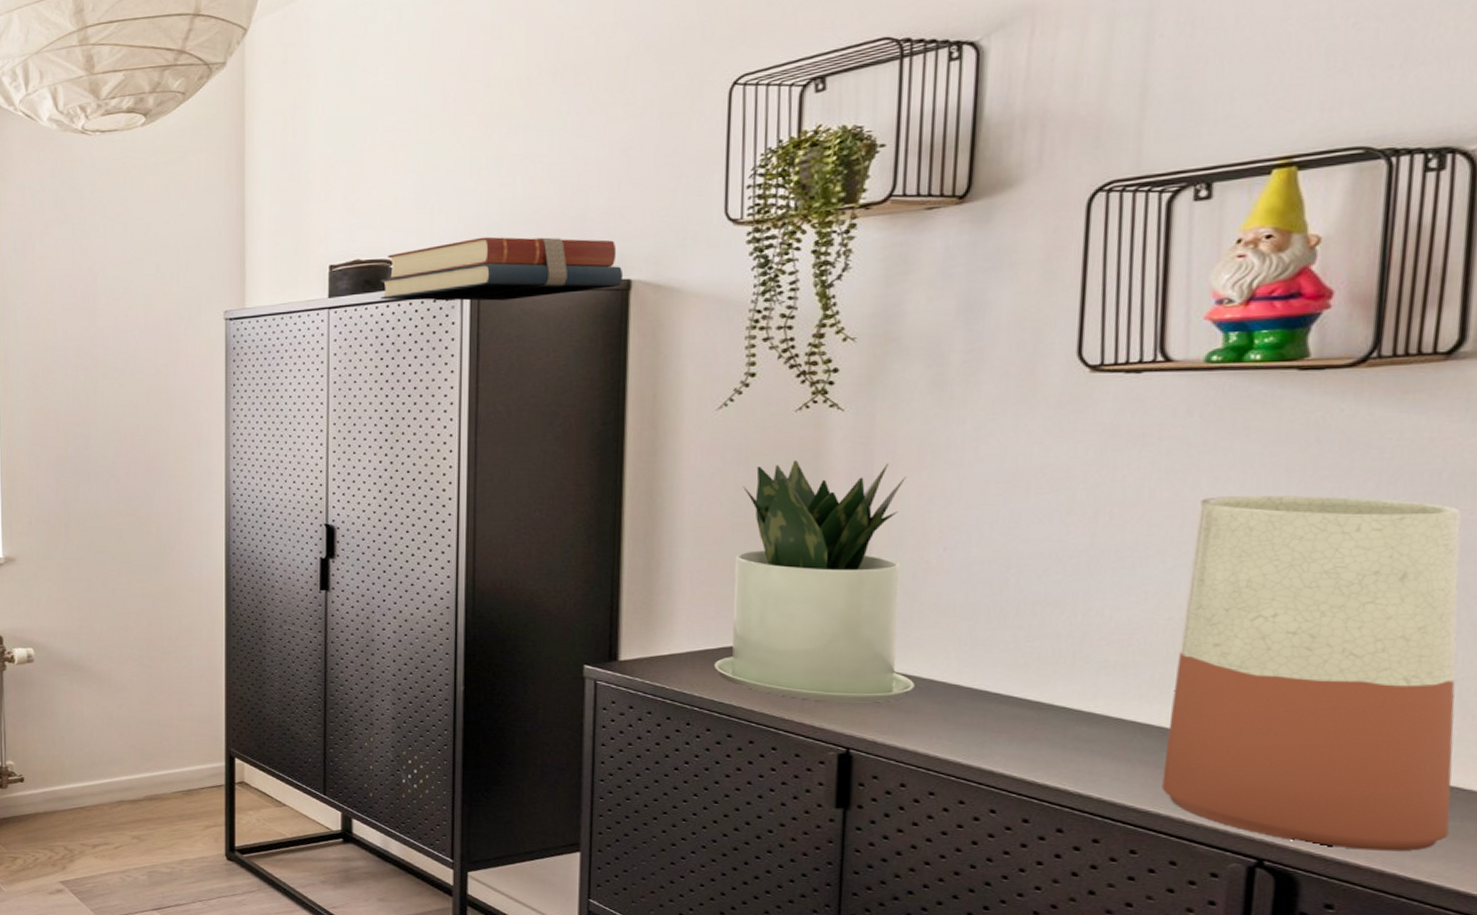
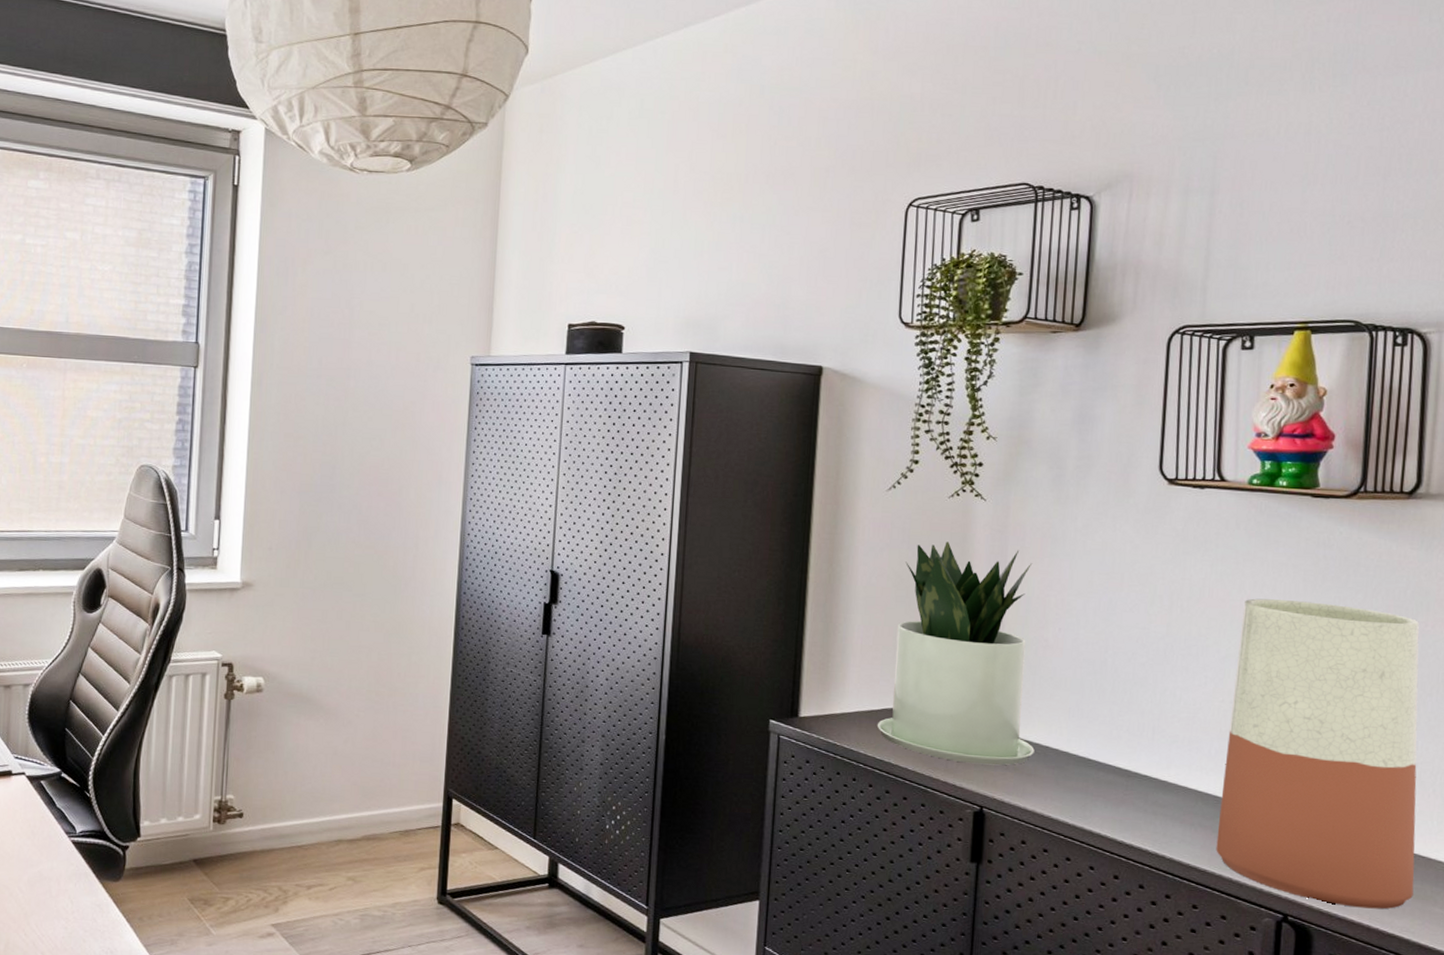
books: present [380,236,624,302] -> none [611,313,817,374]

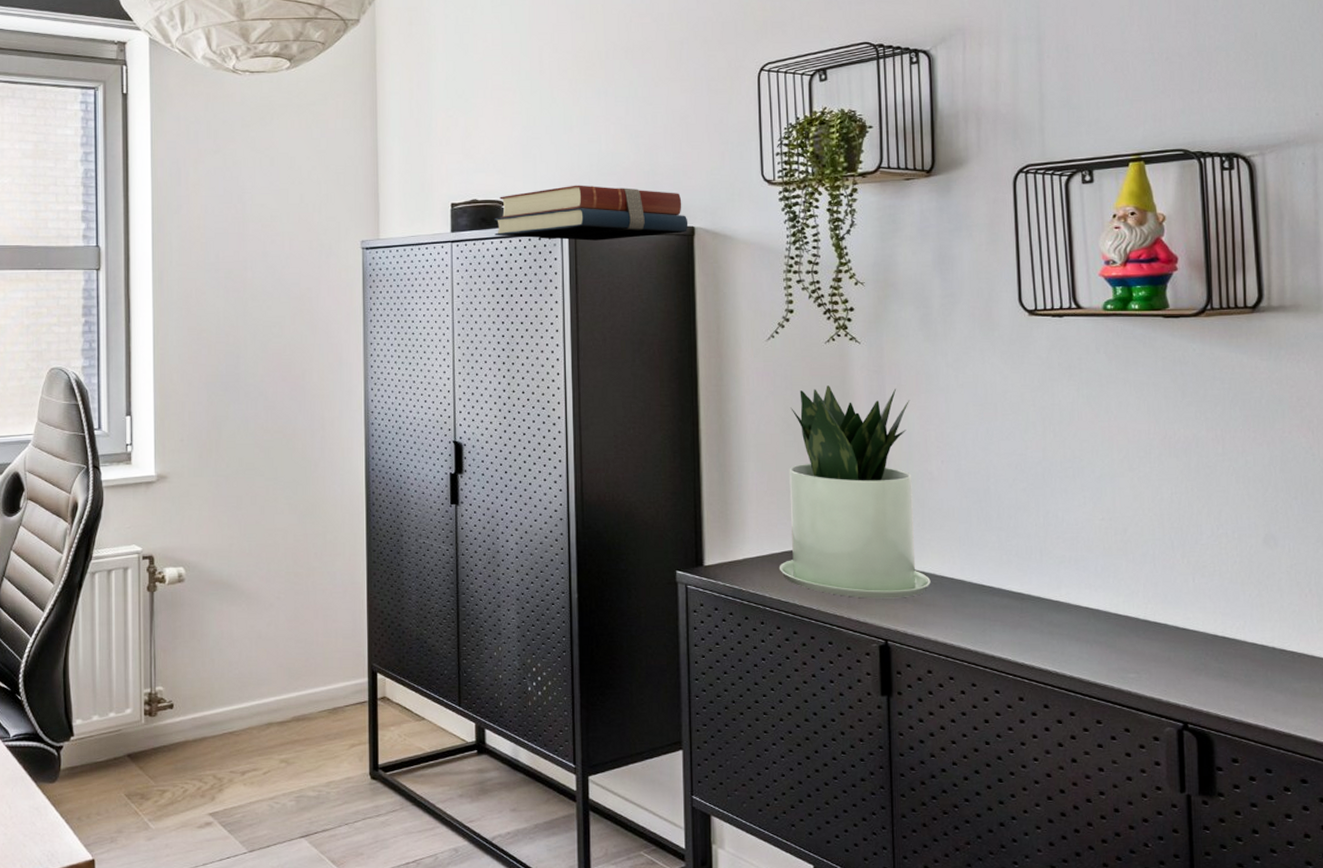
books: none [611,313,817,374] -> present [494,185,688,241]
vase: present [1216,598,1420,909] -> none [1111,417,1303,710]

